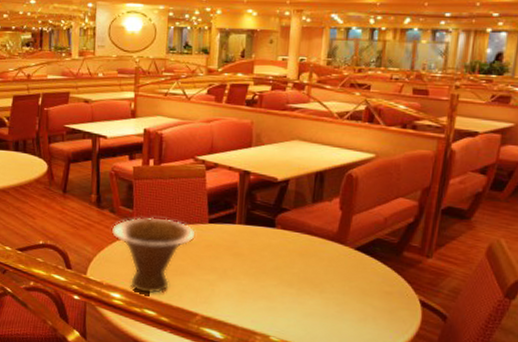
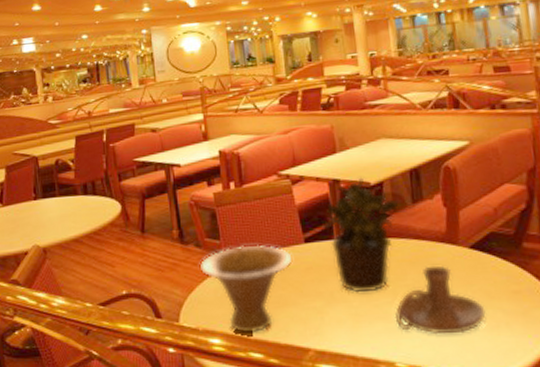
potted plant: none [227,172,300,275] -> present [322,177,399,293]
candle holder: none [276,259,358,321] -> present [395,265,486,335]

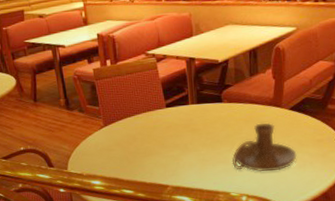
bowl: present [199,244,293,334] -> none [82,109,157,176]
potted plant: present [322,177,399,293] -> none [180,56,240,144]

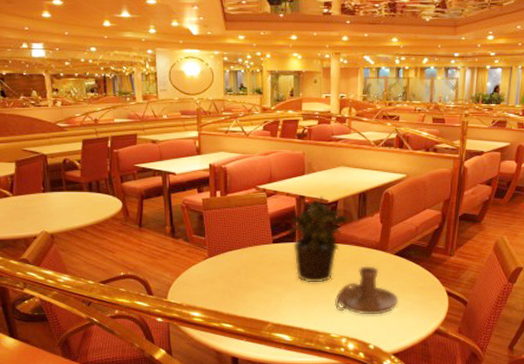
potted plant: none [180,56,240,144] -> present [288,195,348,283]

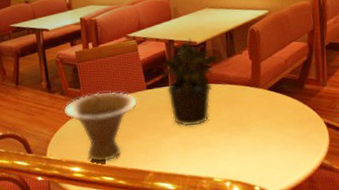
bowl: none [186,242,262,310] -> present [63,91,138,162]
candle holder: present [334,266,399,315] -> none [213,103,279,155]

